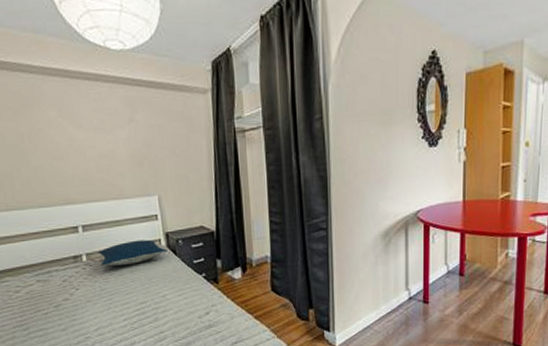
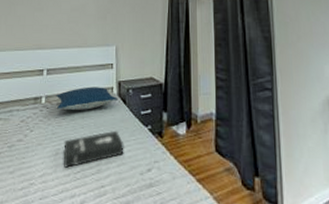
booklet: none [115,280,180,320] -> present [63,130,124,168]

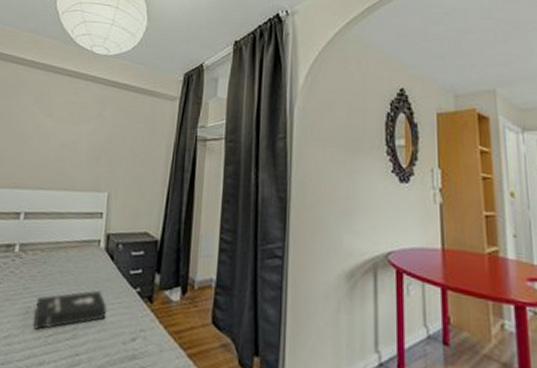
pillow: present [55,86,118,110] -> none [32,237,105,264]

